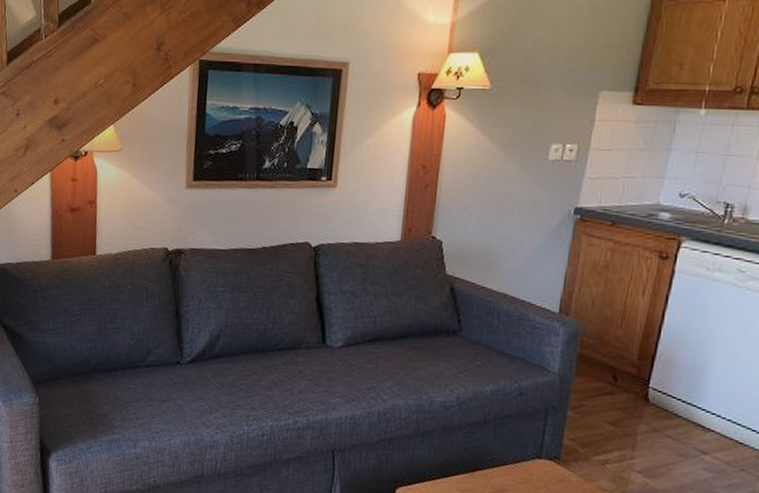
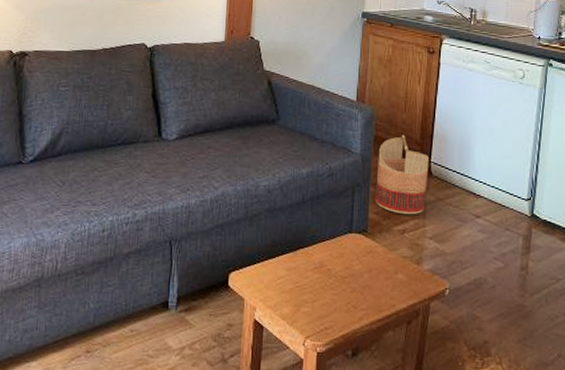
basket: none [572,354,647,445] -> present [375,135,429,215]

